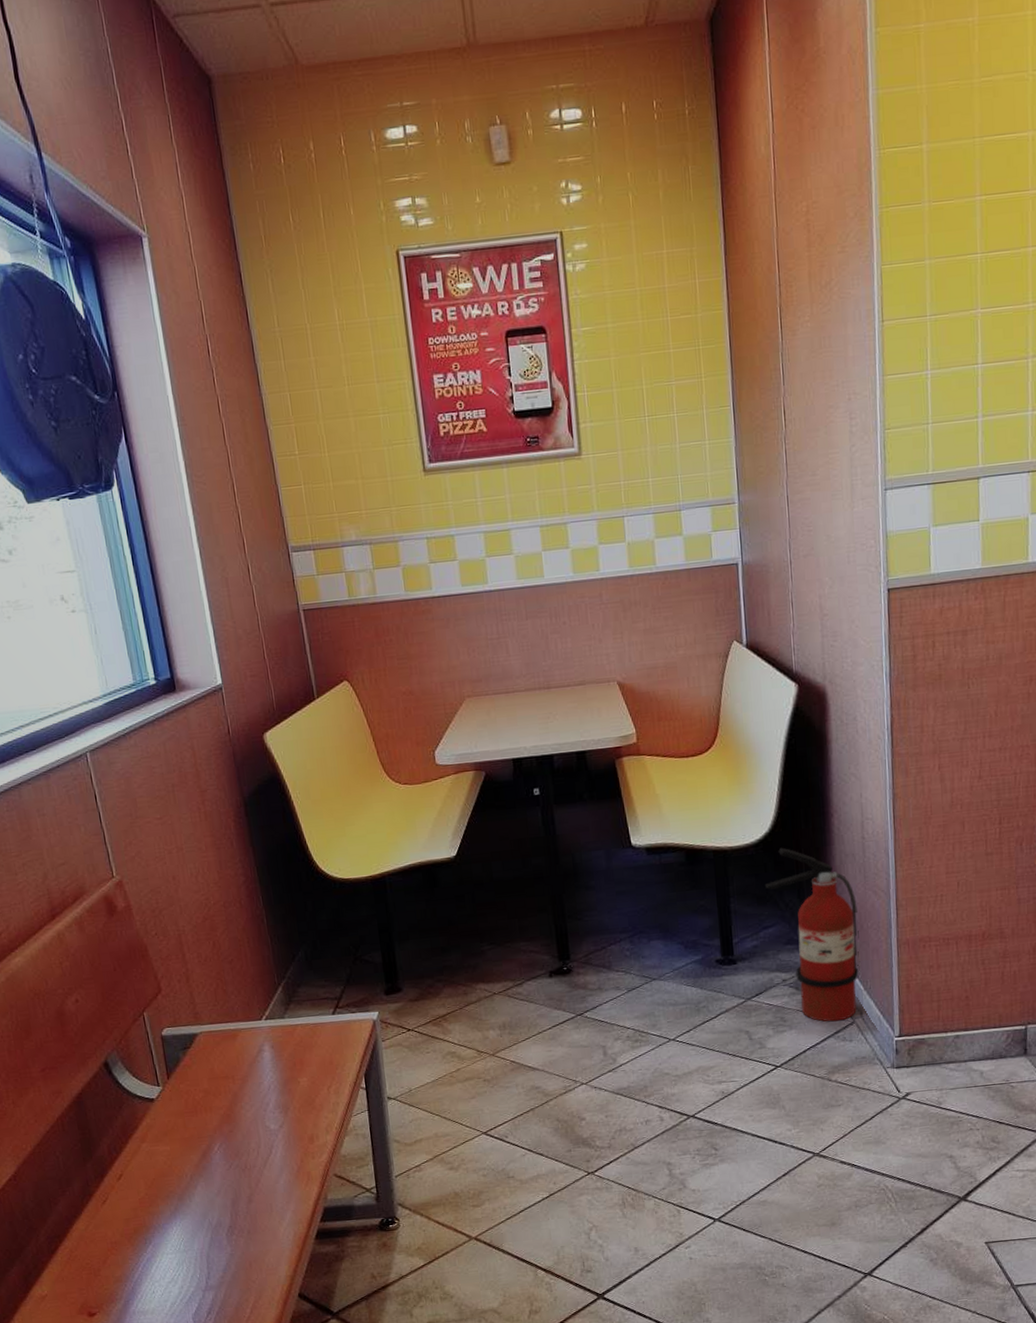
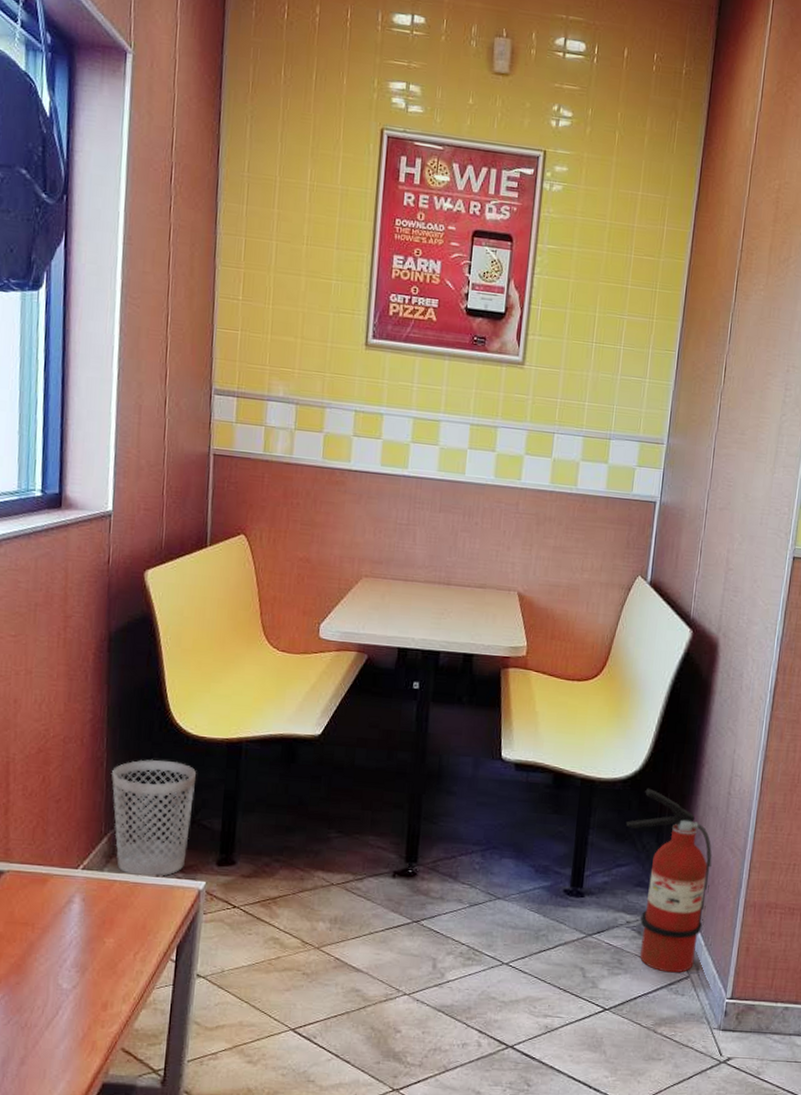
wastebasket: none [272,906,356,1018] -> present [111,760,197,877]

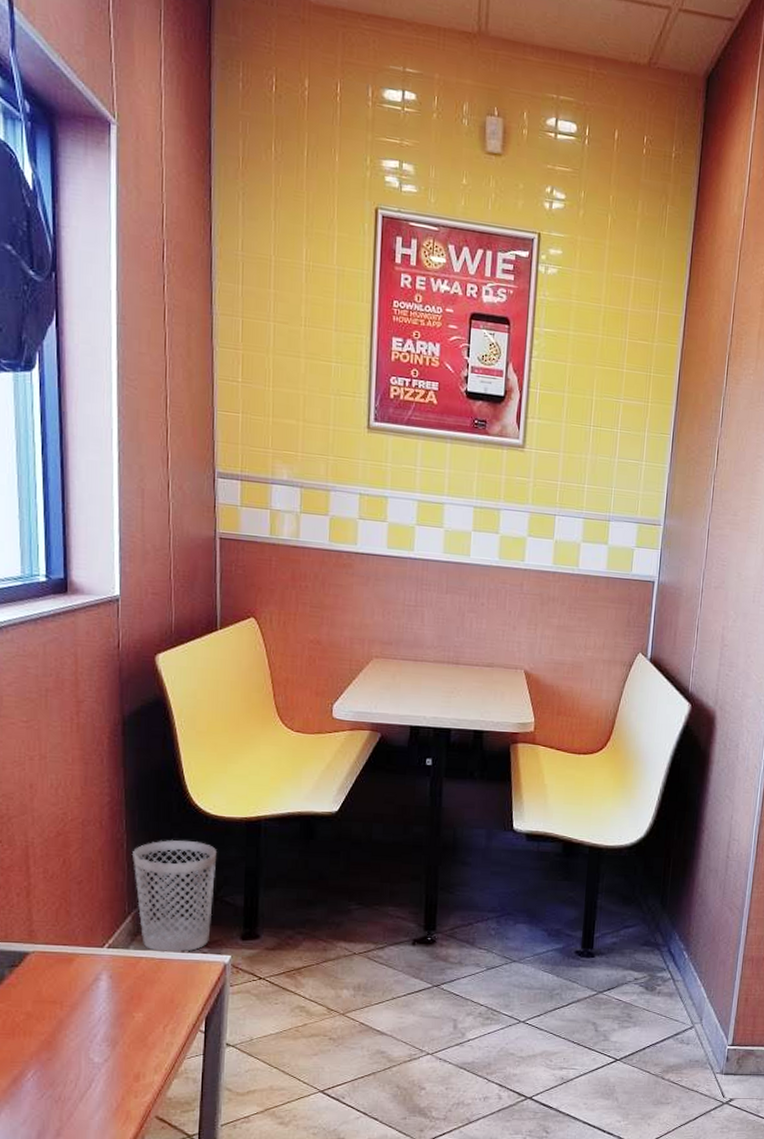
fire extinguisher: present [625,788,712,973] -> none [632,854,713,1024]

